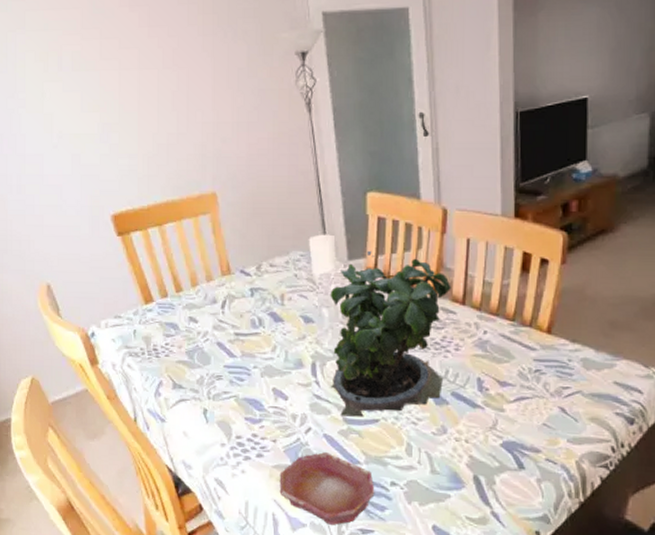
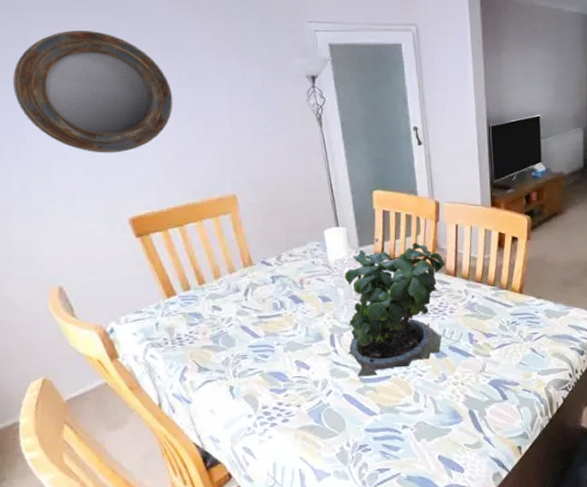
home mirror: none [12,10,156,144] -> present [13,31,173,153]
bowl: present [279,452,375,525] -> none [304,409,390,470]

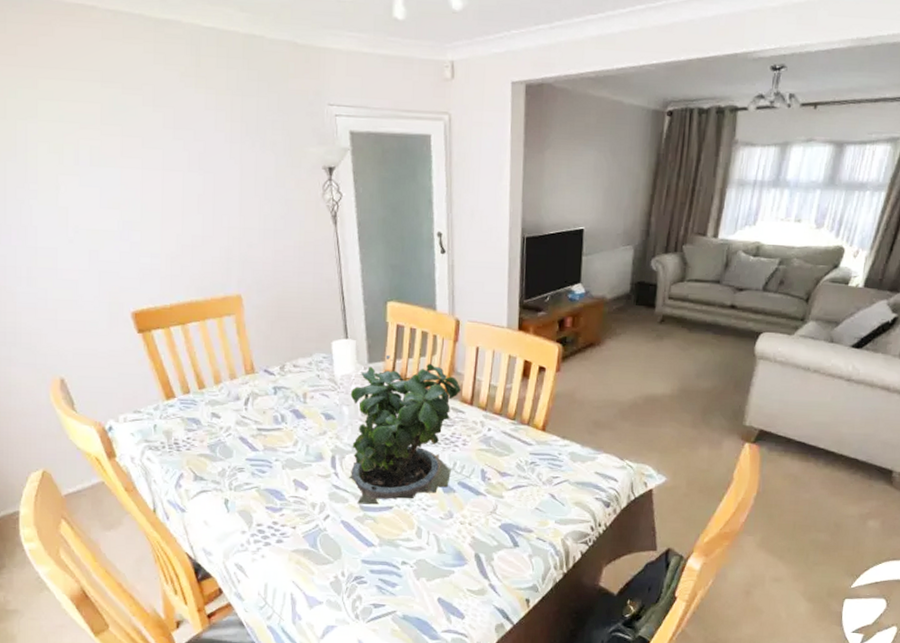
home mirror: present [13,31,173,153] -> none [22,104,181,241]

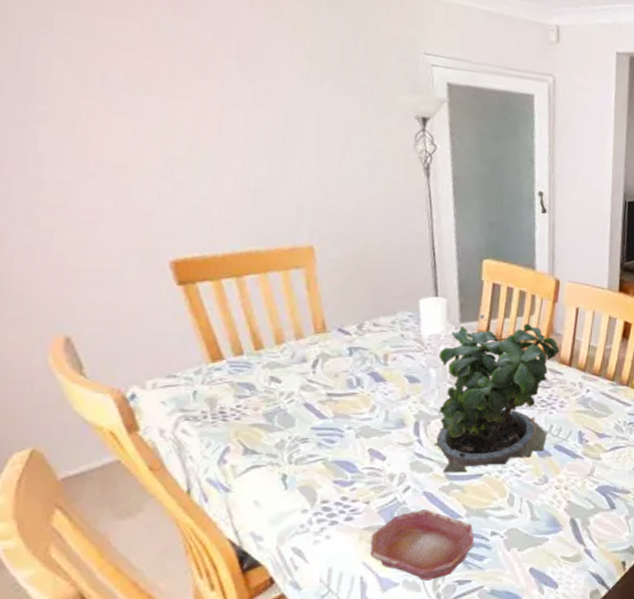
bowl: none [298,537,387,602] -> present [370,510,475,580]

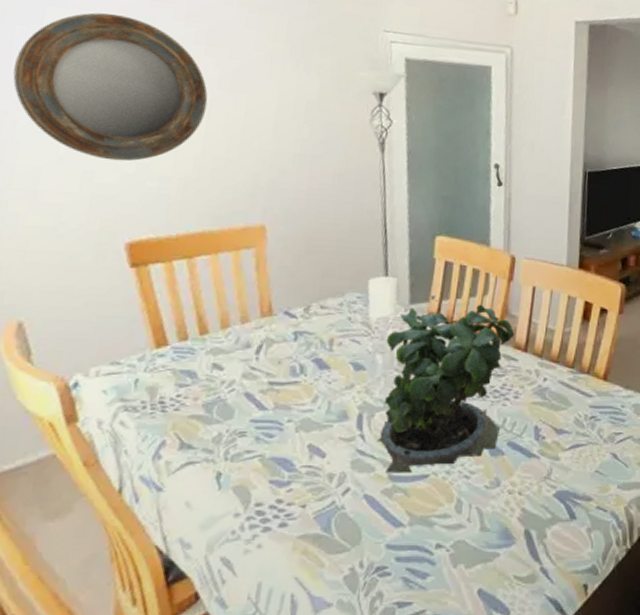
home mirror: none [26,19,244,179] -> present [12,12,208,161]
bowl: present [370,510,475,580] -> none [303,516,418,601]

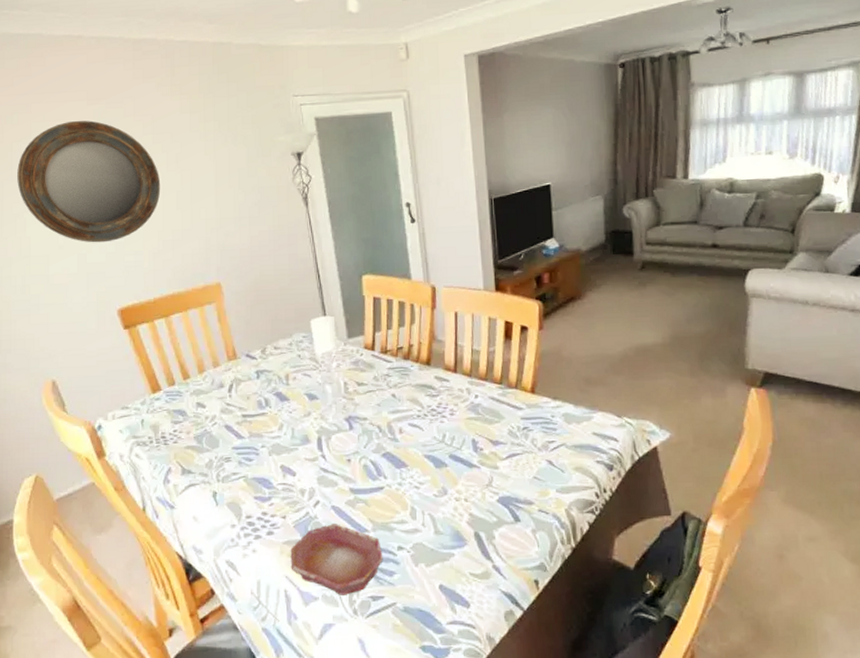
bowl: none [303,516,418,601] -> present [290,524,383,595]
potted plant: present [376,294,515,473] -> none [332,328,444,487]

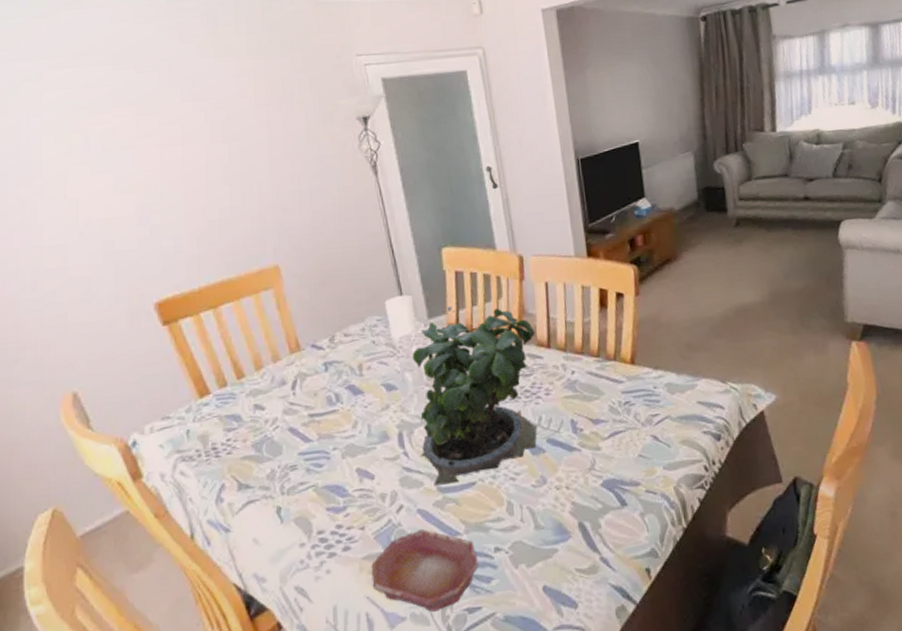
home mirror: present [17,120,161,243] -> none [25,87,204,228]
potted plant: none [332,328,444,487] -> present [412,305,537,486]

